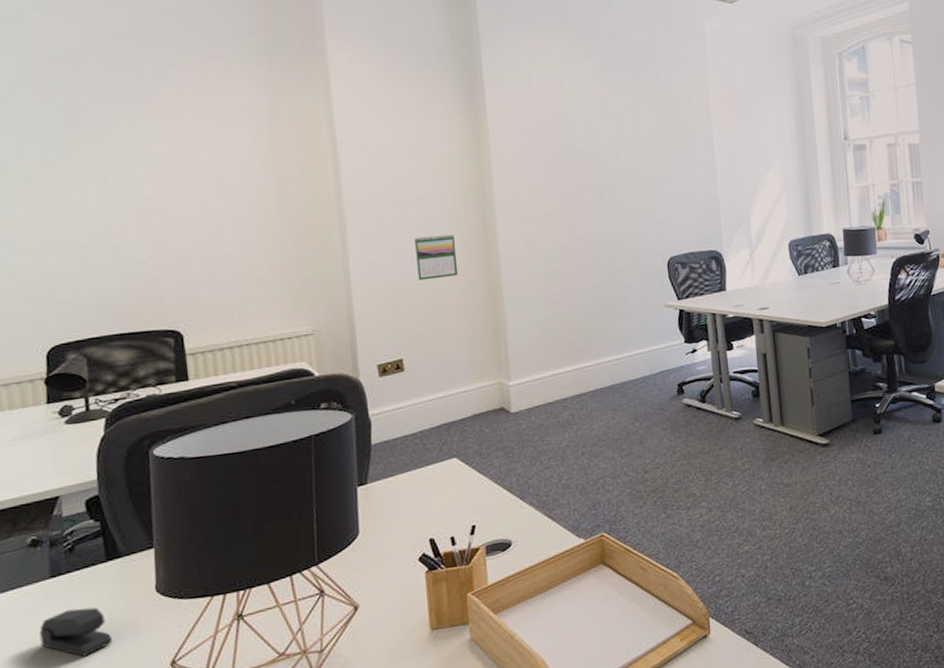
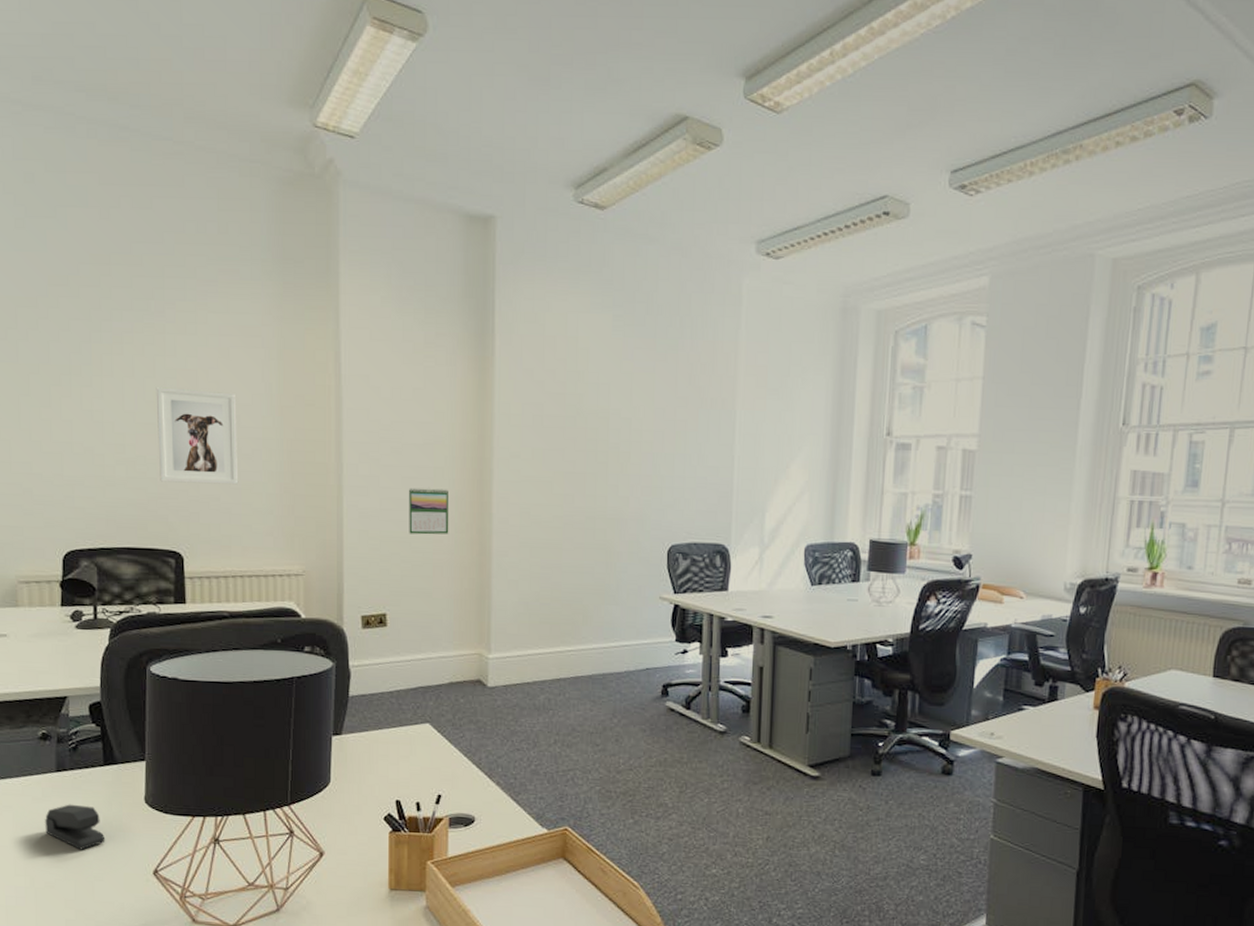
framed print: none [141,170,238,264] -> present [156,387,239,485]

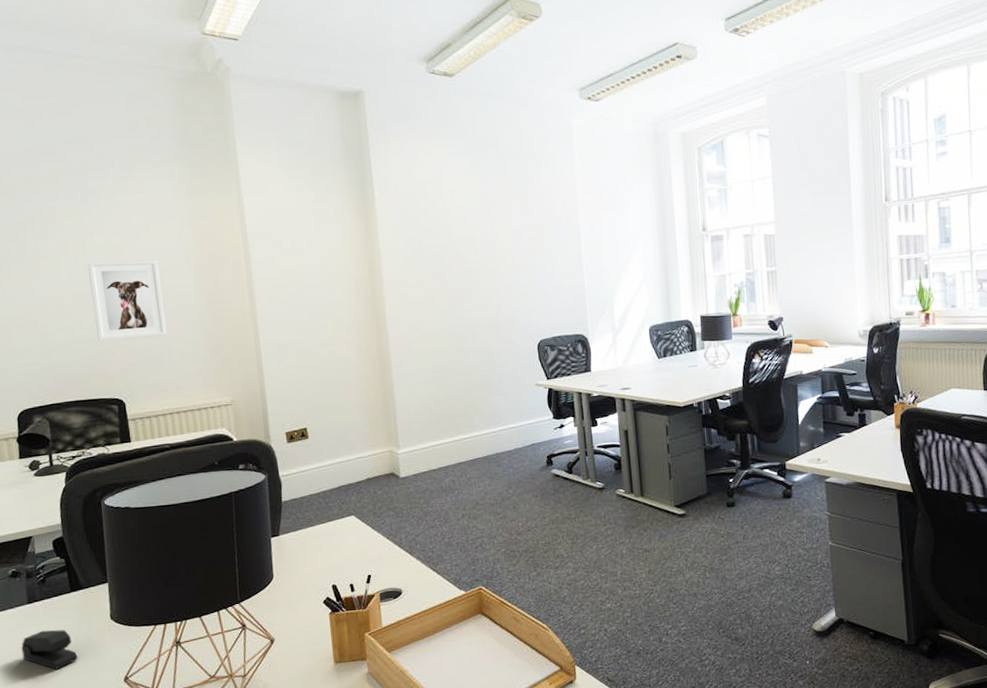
calendar: present [409,488,449,535] -> none [315,317,353,359]

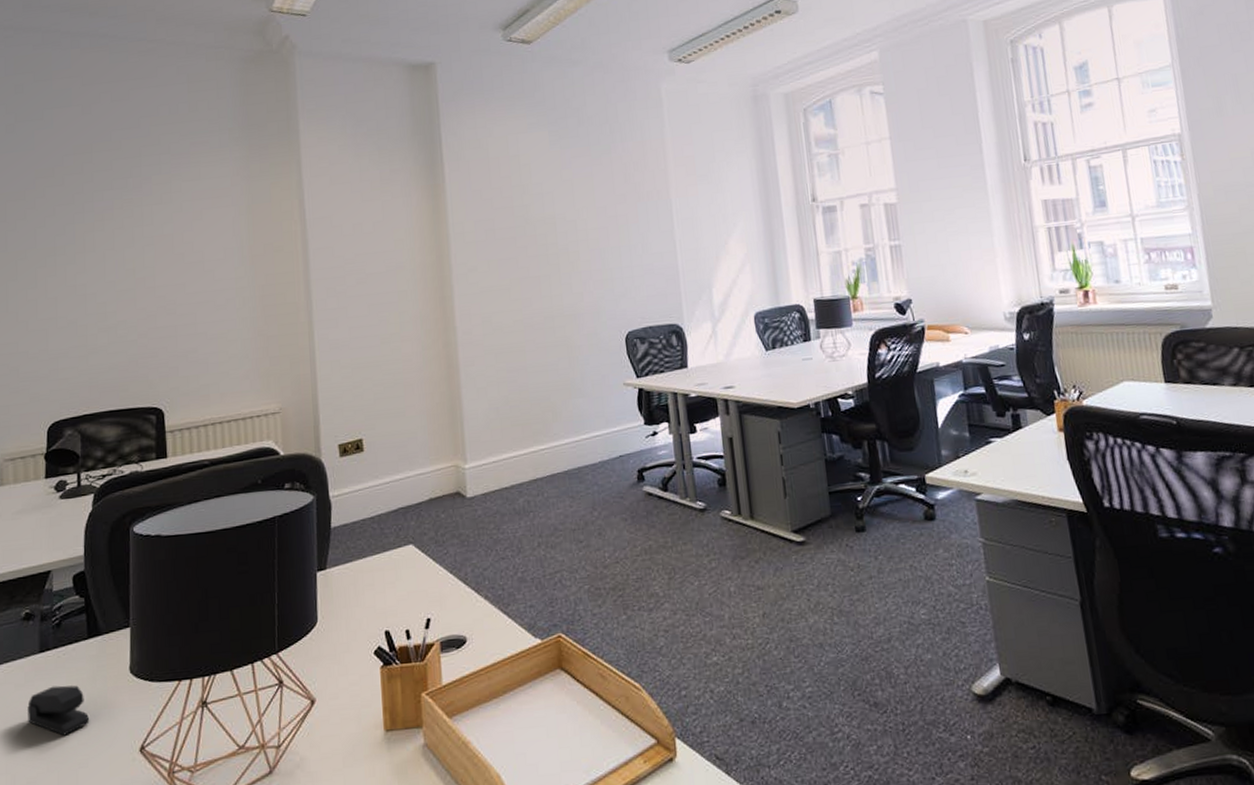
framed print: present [87,259,168,341] -> none [135,250,215,343]

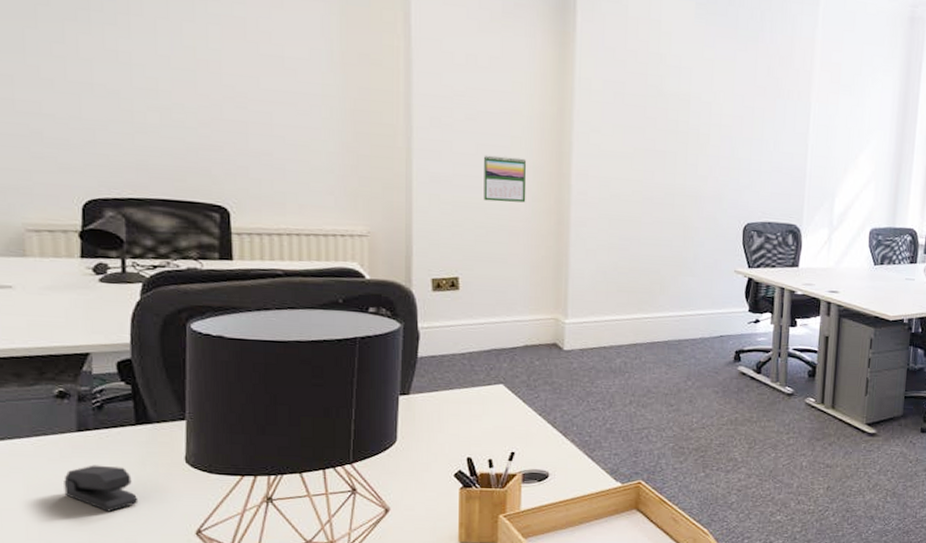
calendar: none [376,310,417,358] -> present [484,155,527,203]

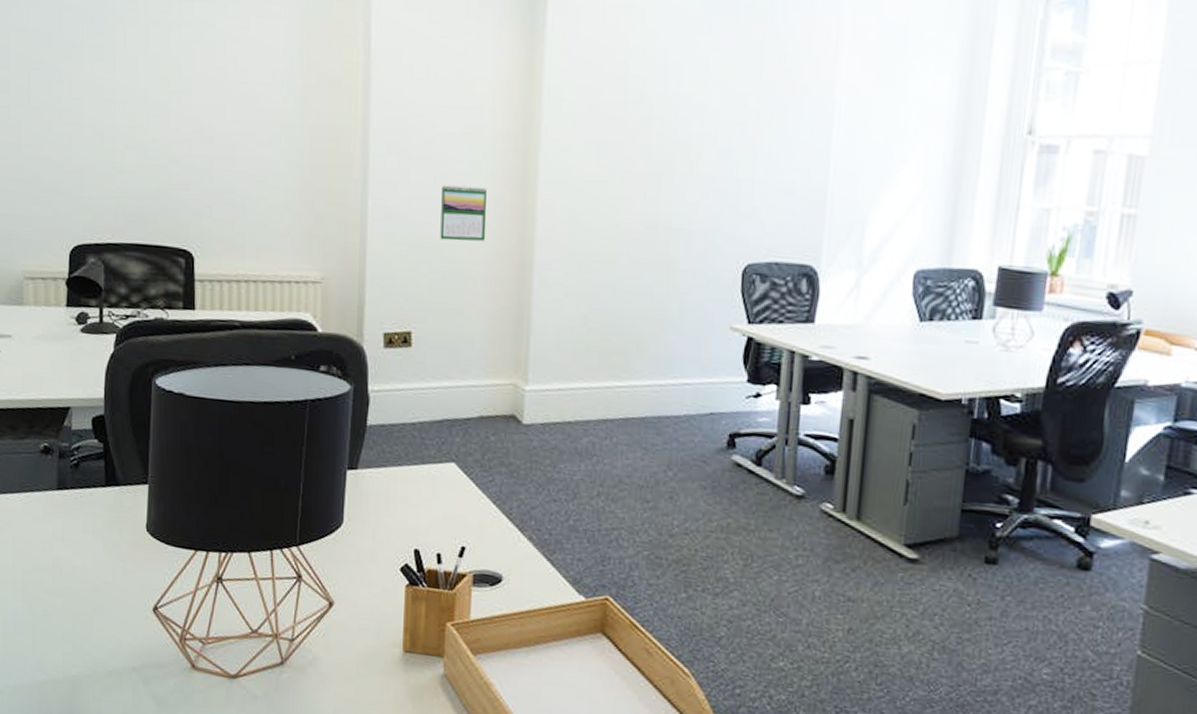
stapler: present [64,465,139,512] -> none [45,526,105,578]

